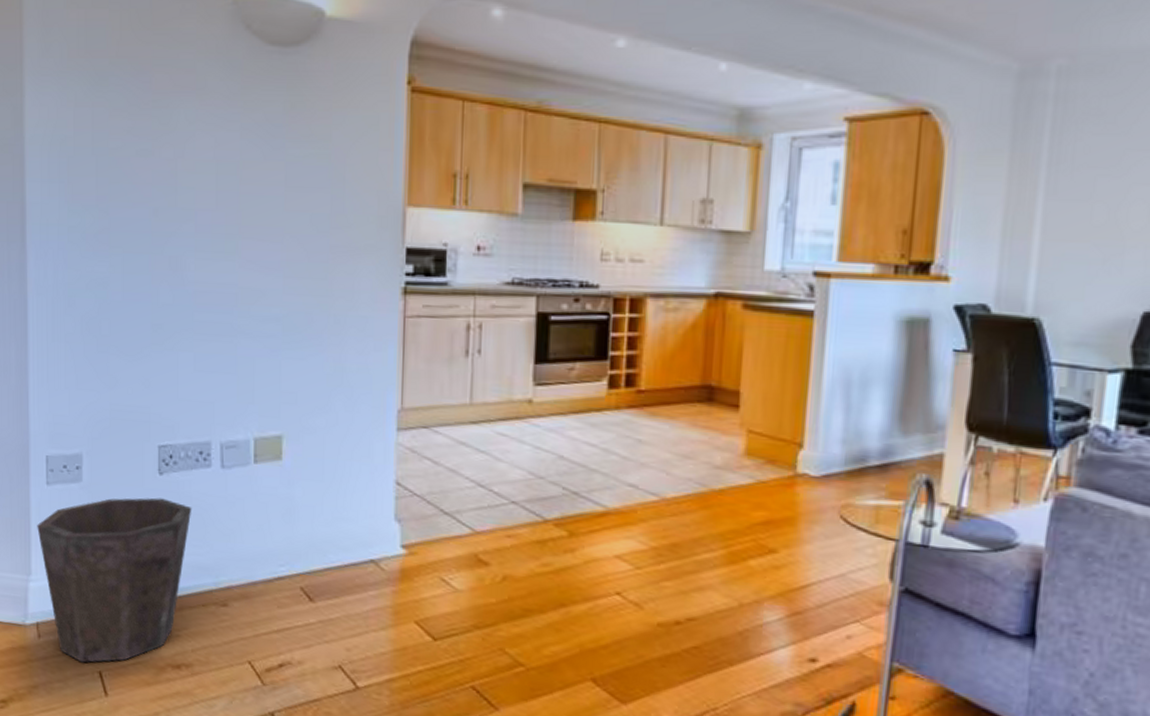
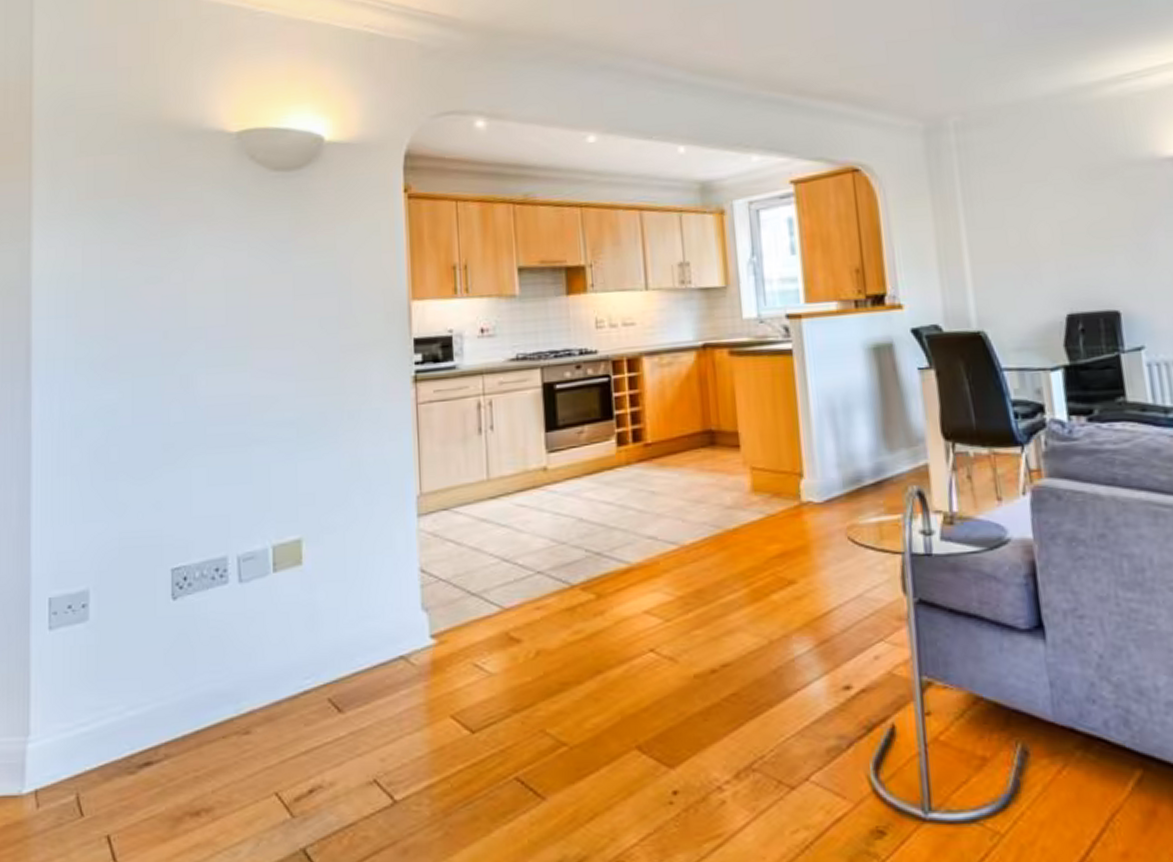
waste bin: present [37,497,192,663] -> none [37,625,209,829]

